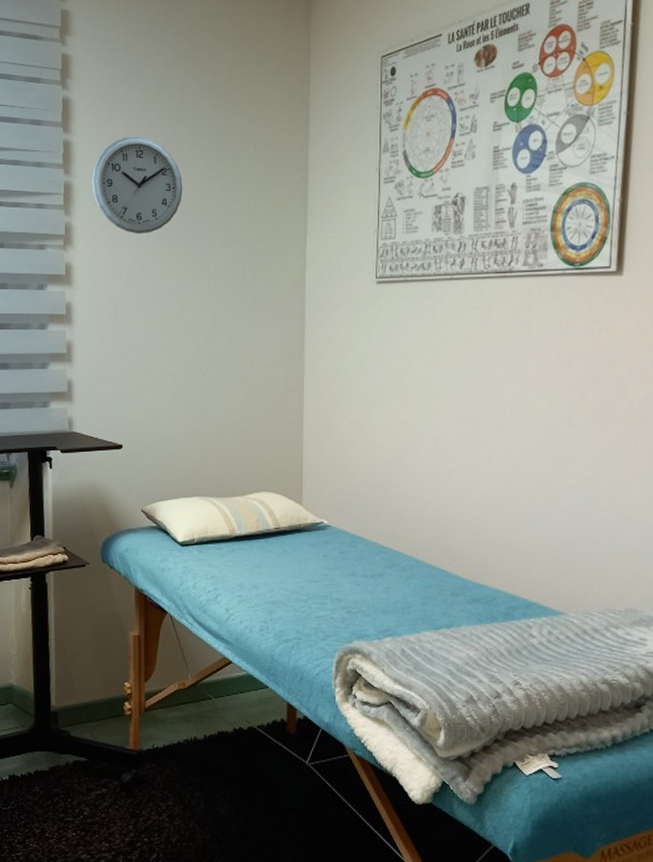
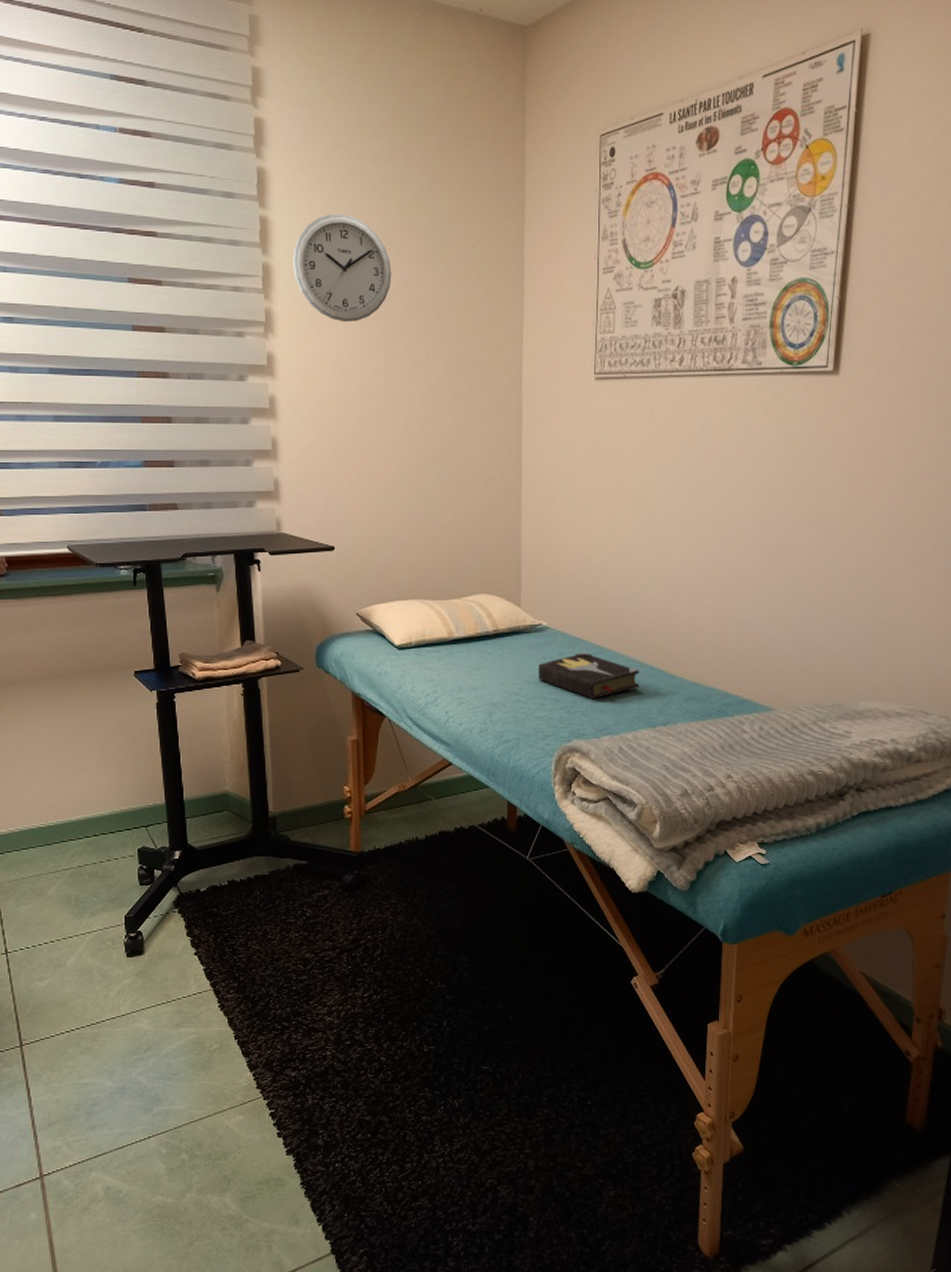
hardback book: none [320,550,423,600] -> present [538,651,640,700]

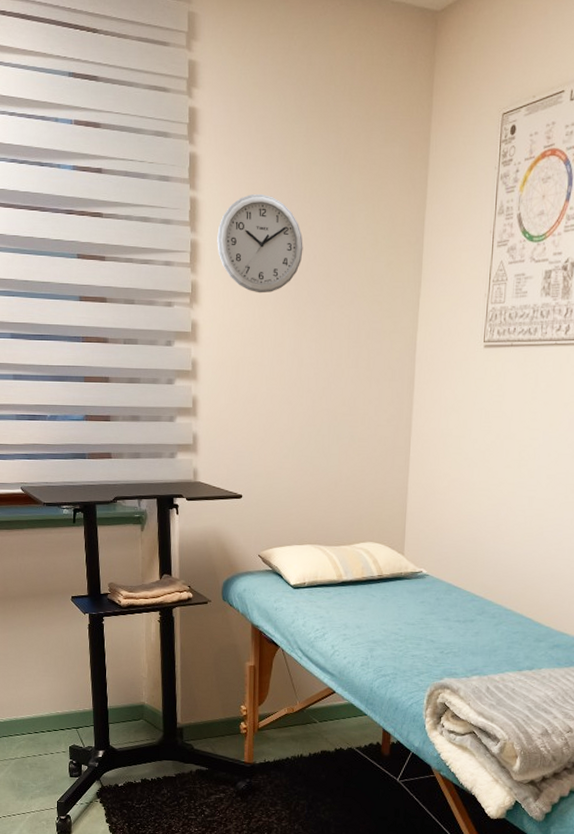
hardback book: present [538,651,640,700] -> none [416,598,510,643]

